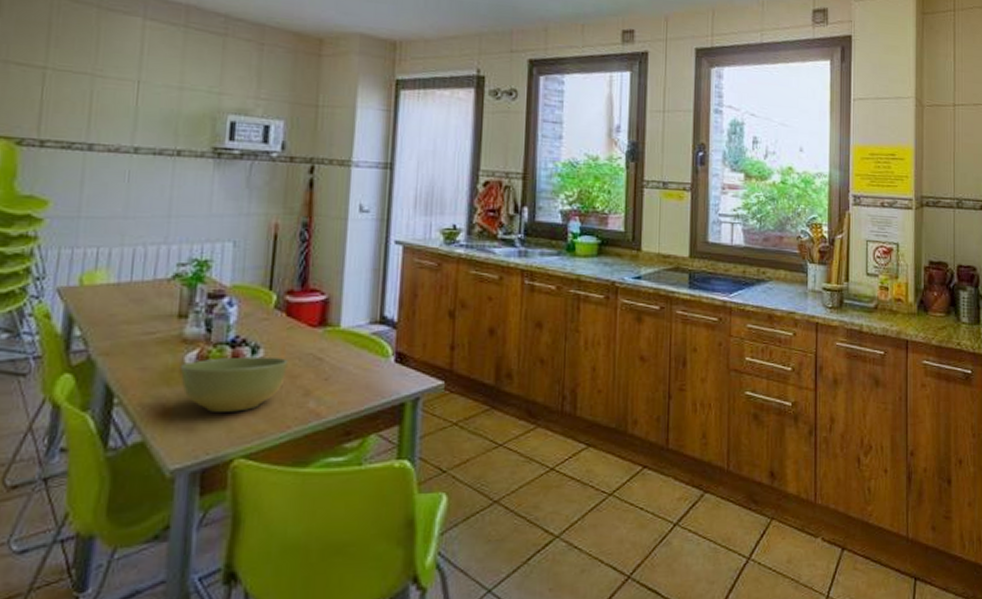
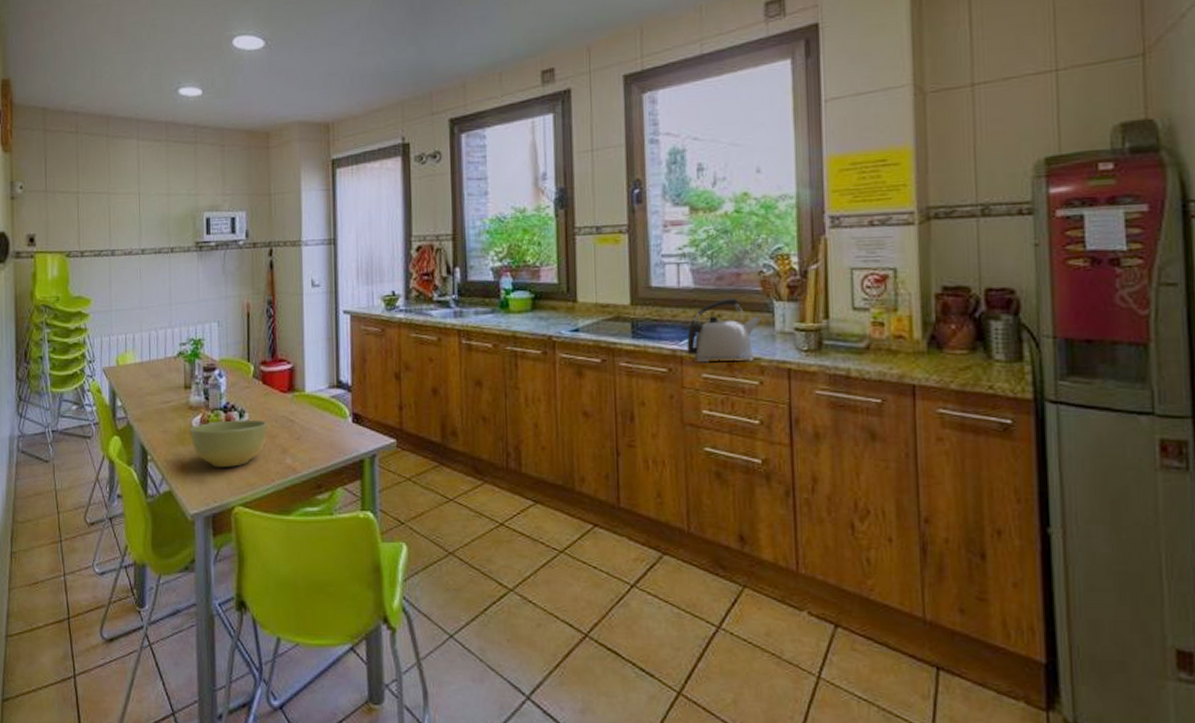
kettle: none [736,258,797,315] -> present [687,298,761,363]

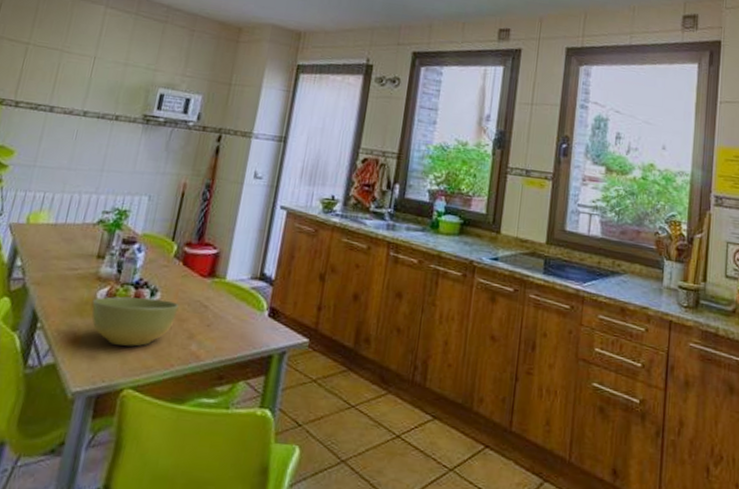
kettle: present [687,298,761,363] -> none [588,251,653,310]

